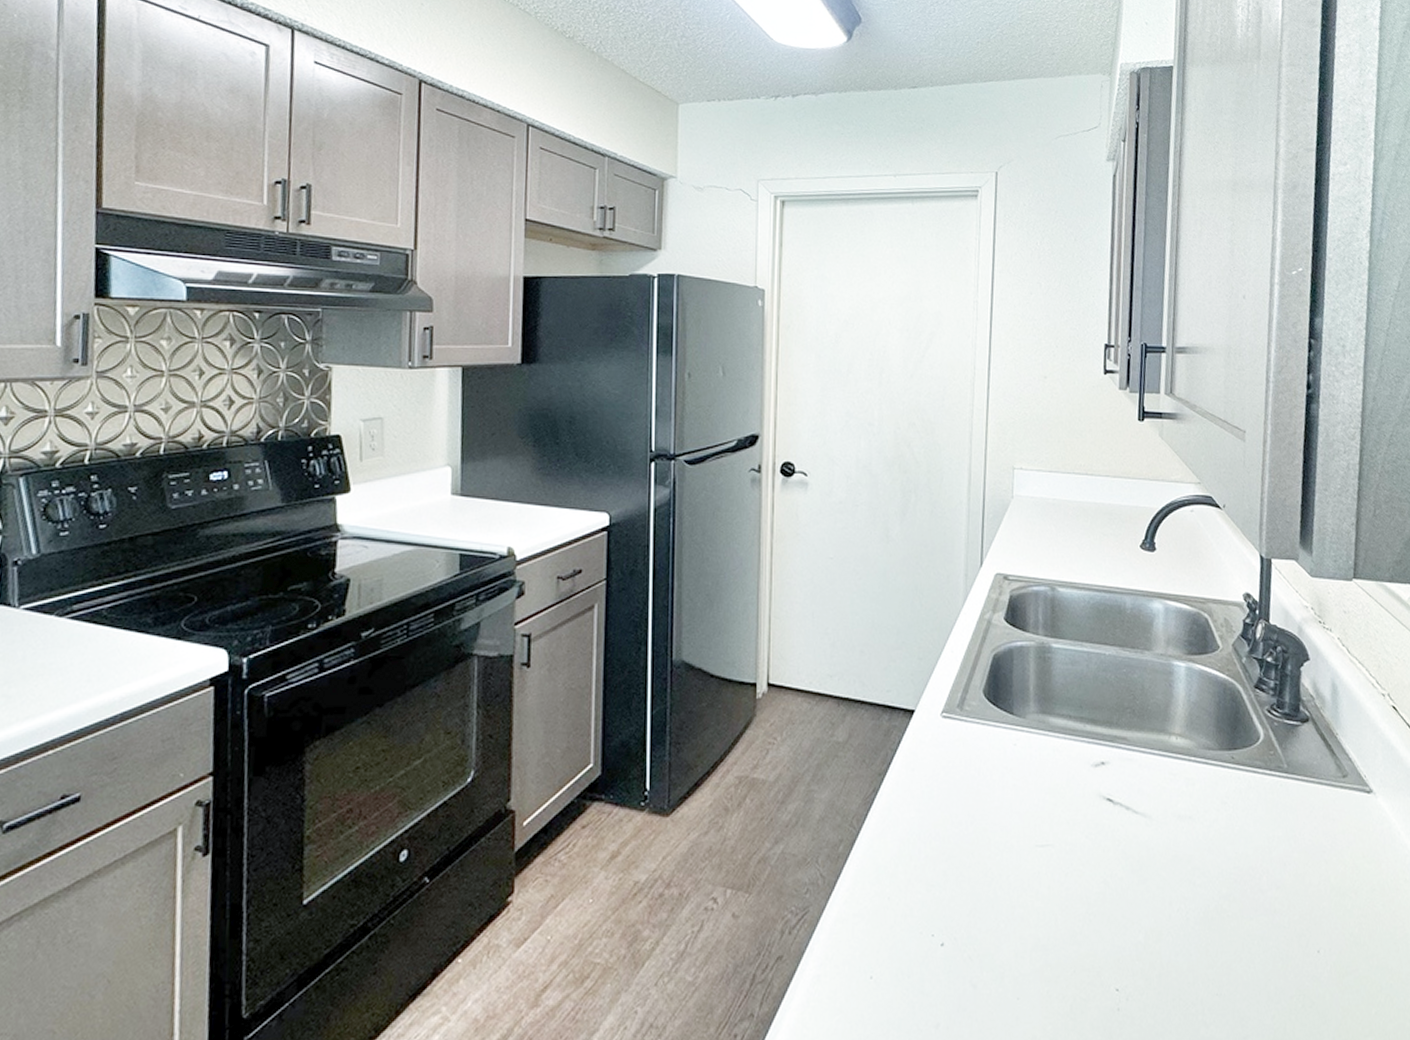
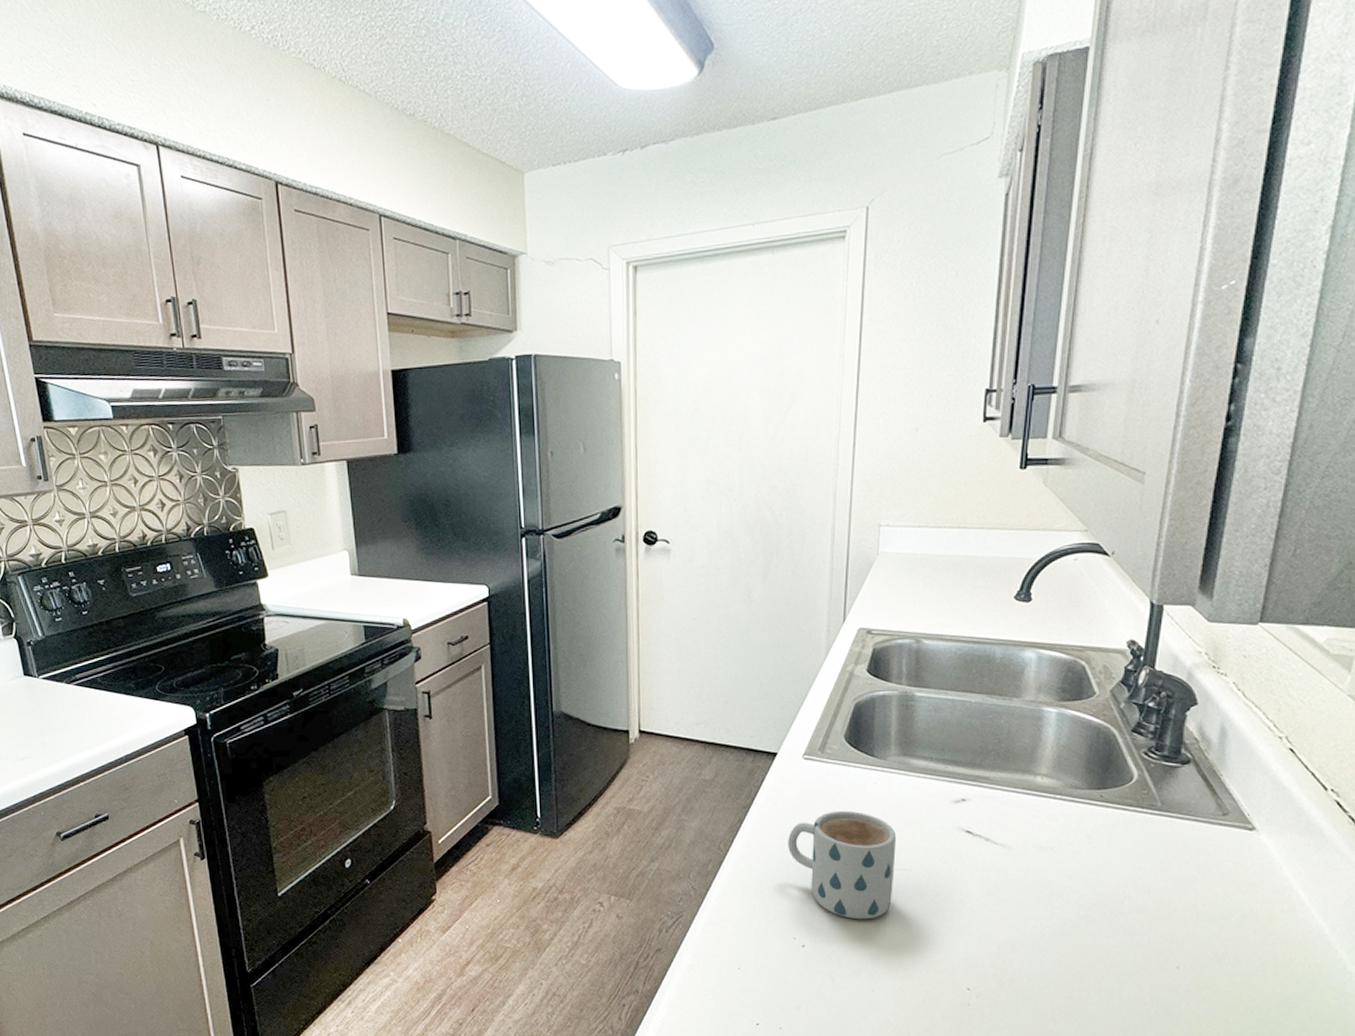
mug: none [926,776,1039,909] -> present [788,810,897,920]

